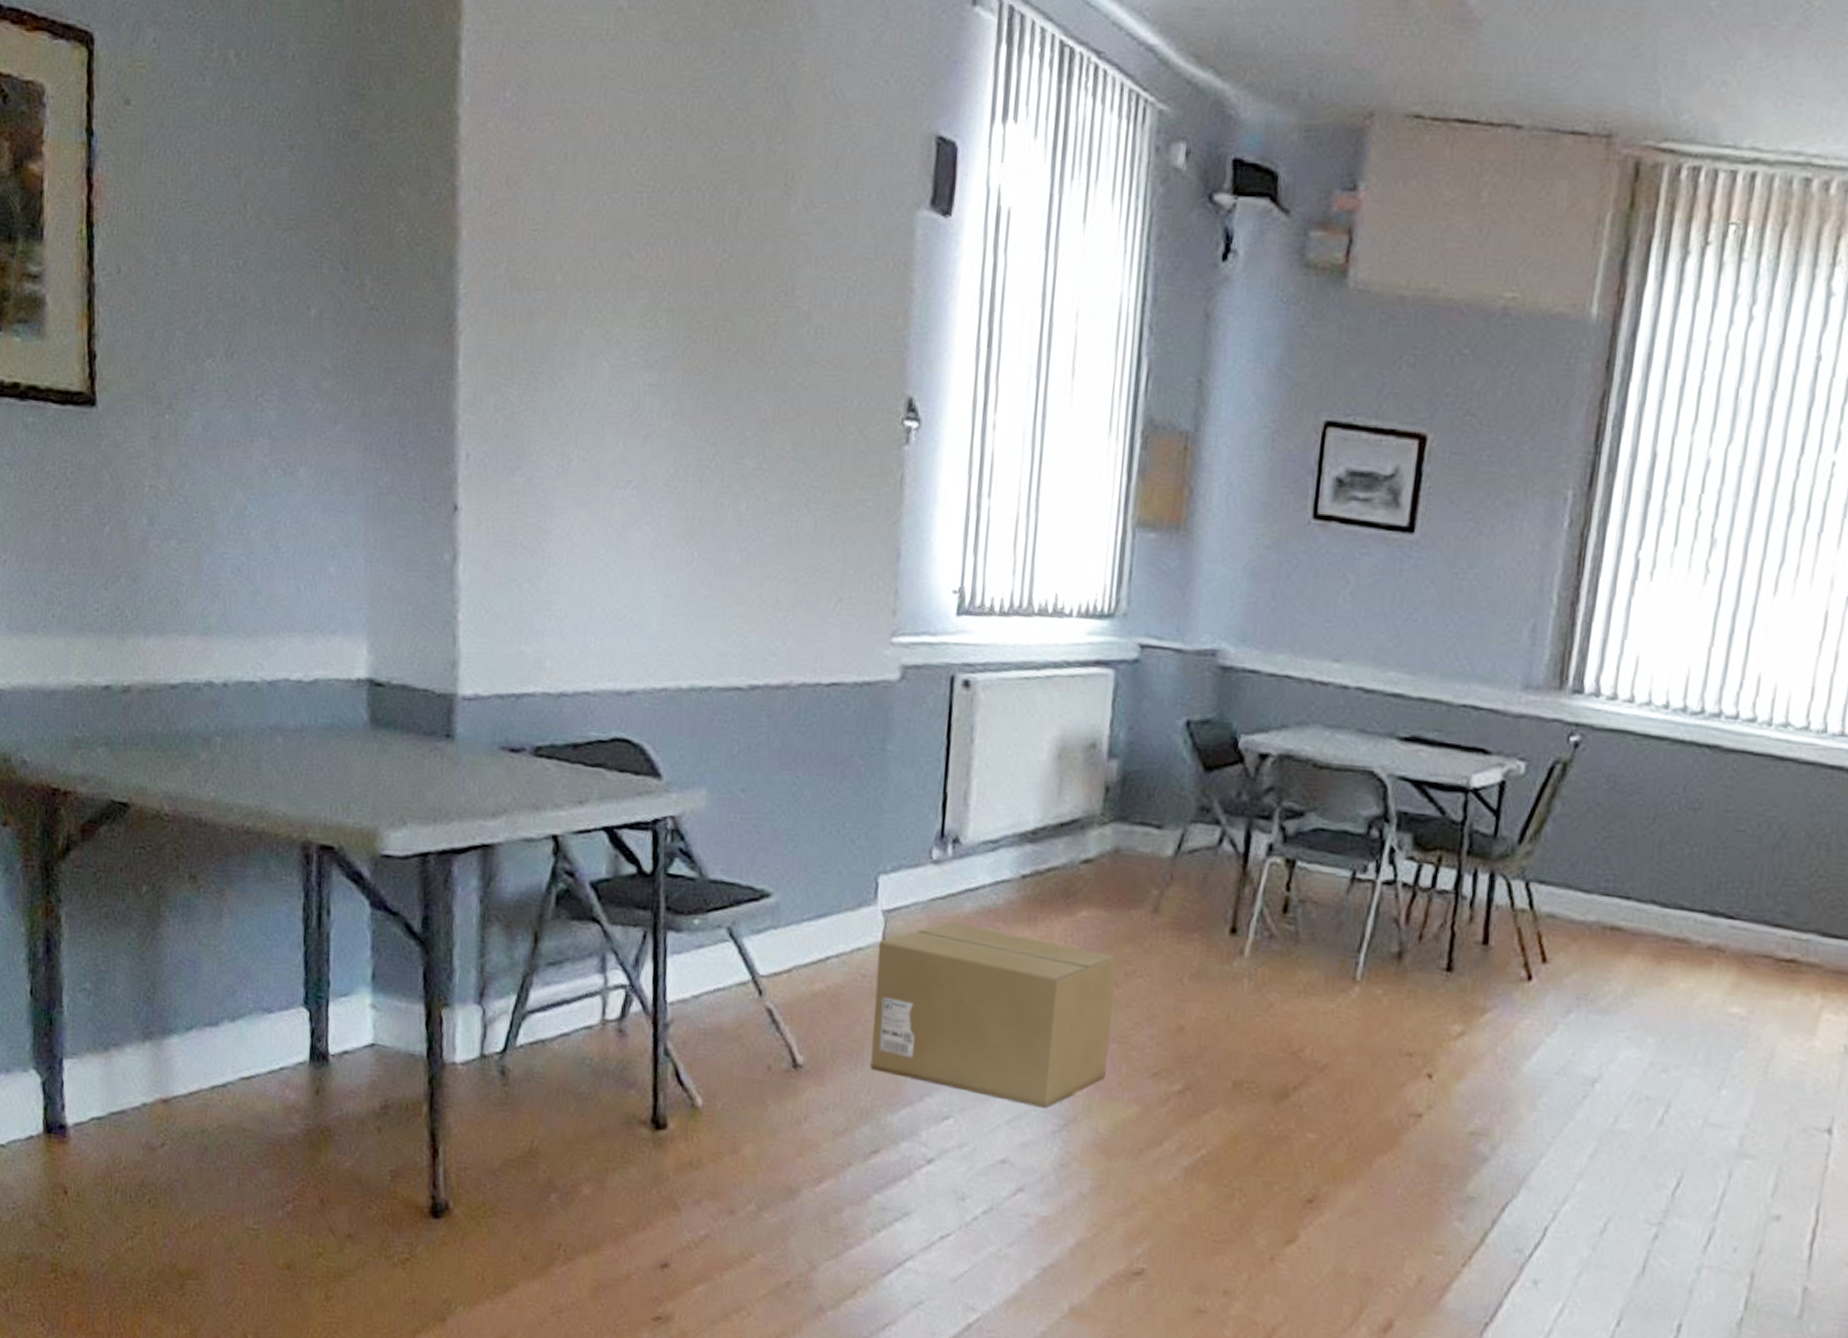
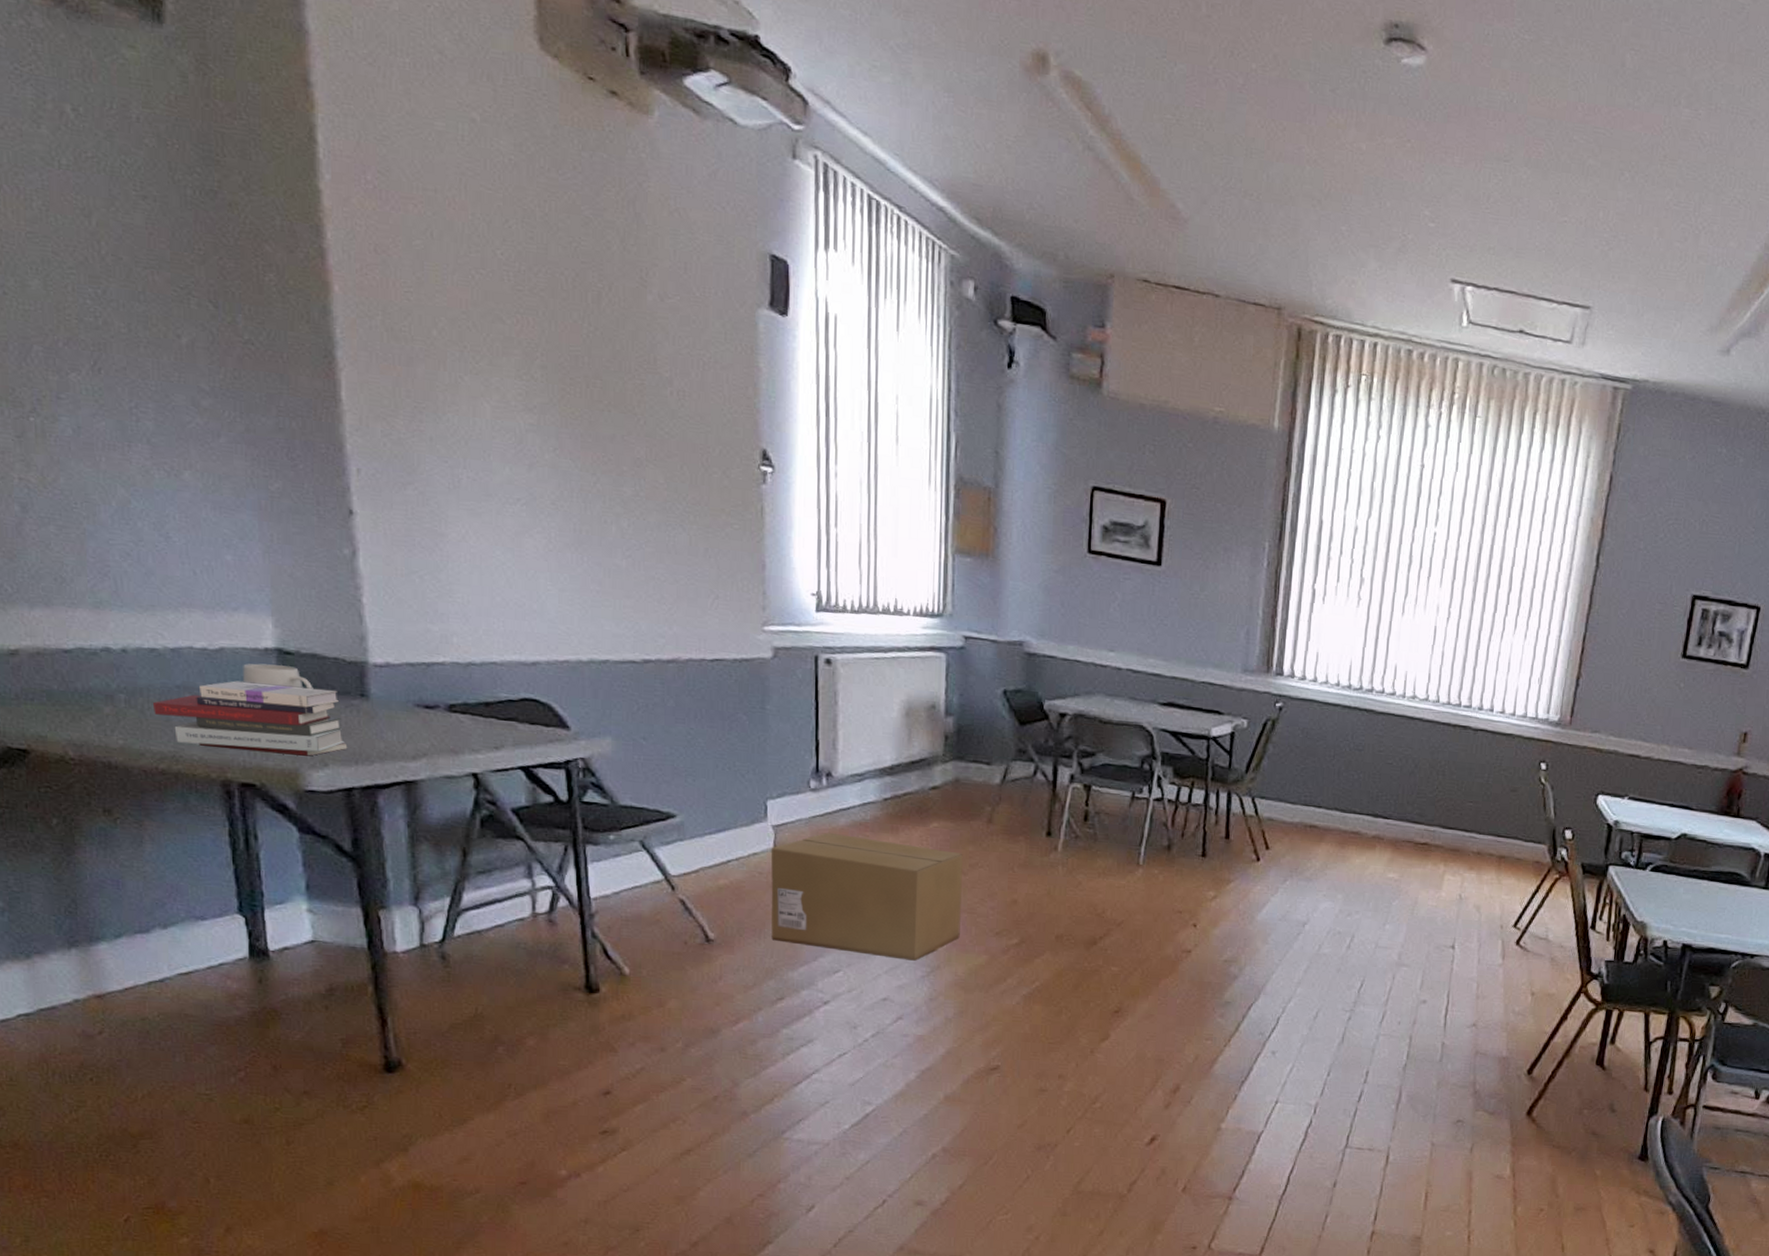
books: none [245,719,428,813] -> present [152,680,348,756]
mug: none [332,697,400,729] -> present [242,663,313,689]

